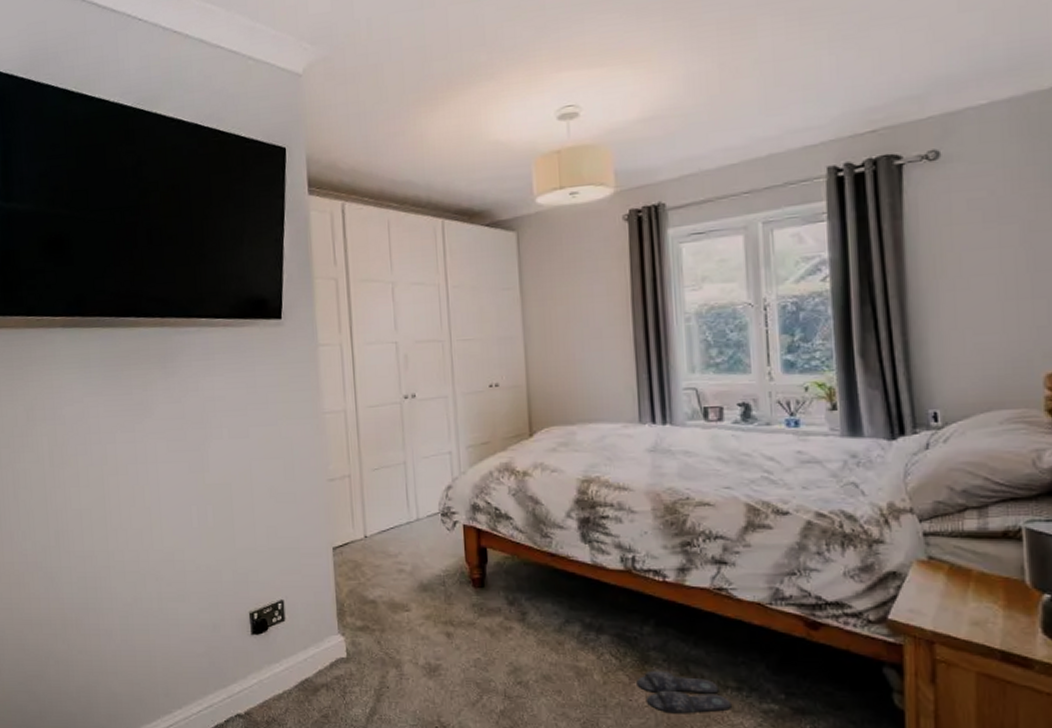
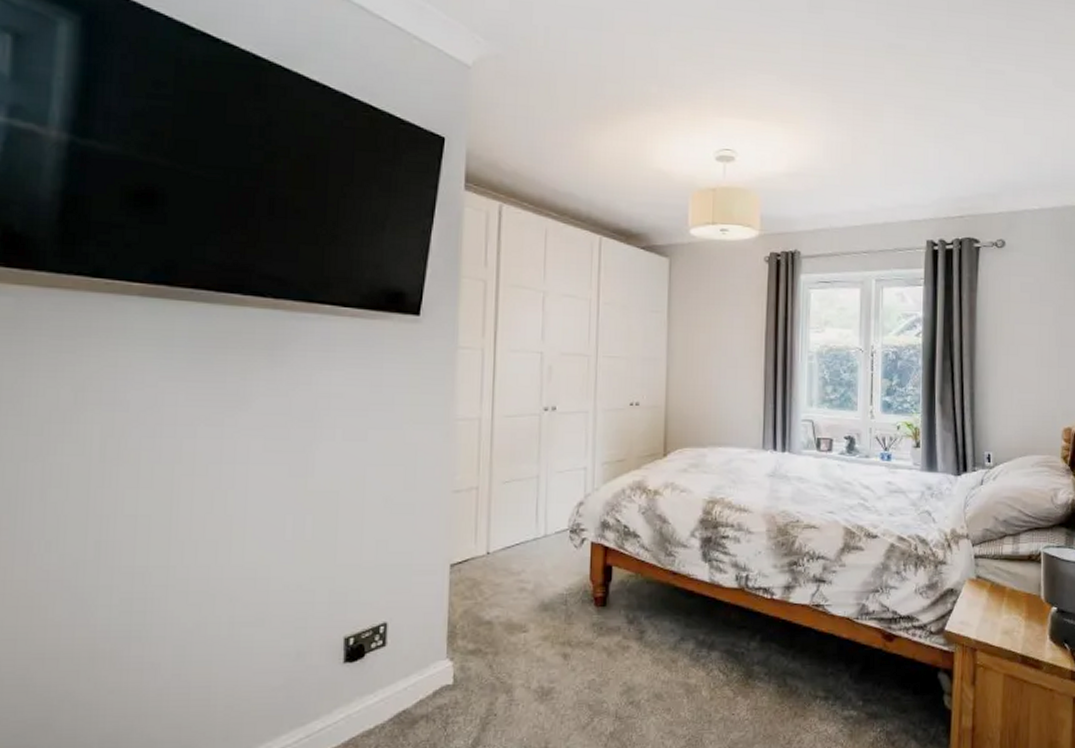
slippers: present [636,670,731,714] -> none [740,684,819,725]

